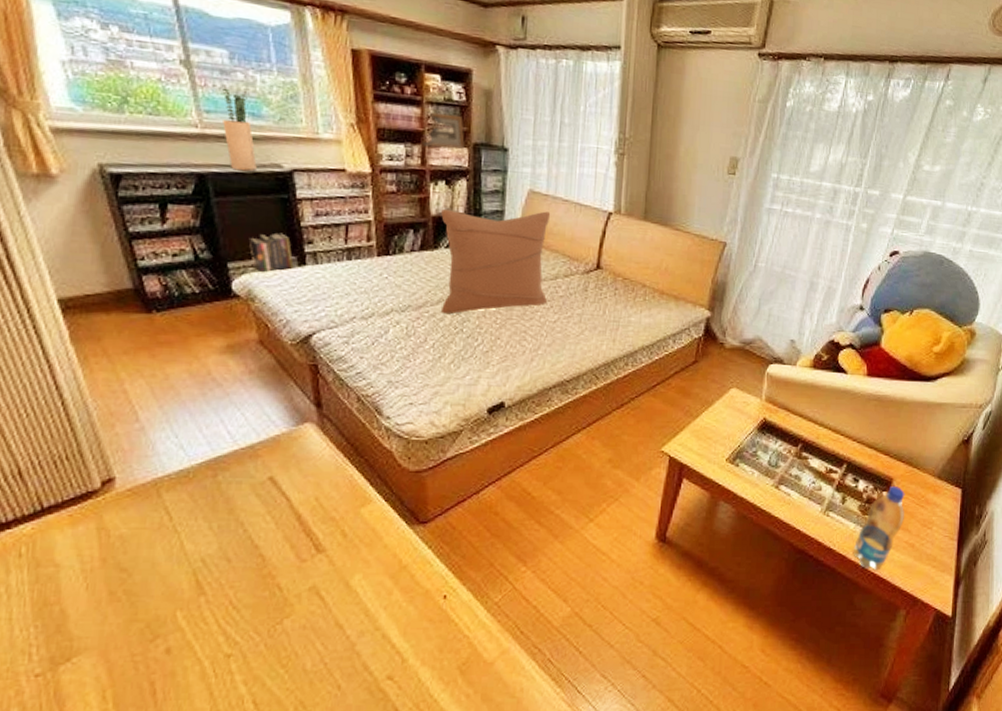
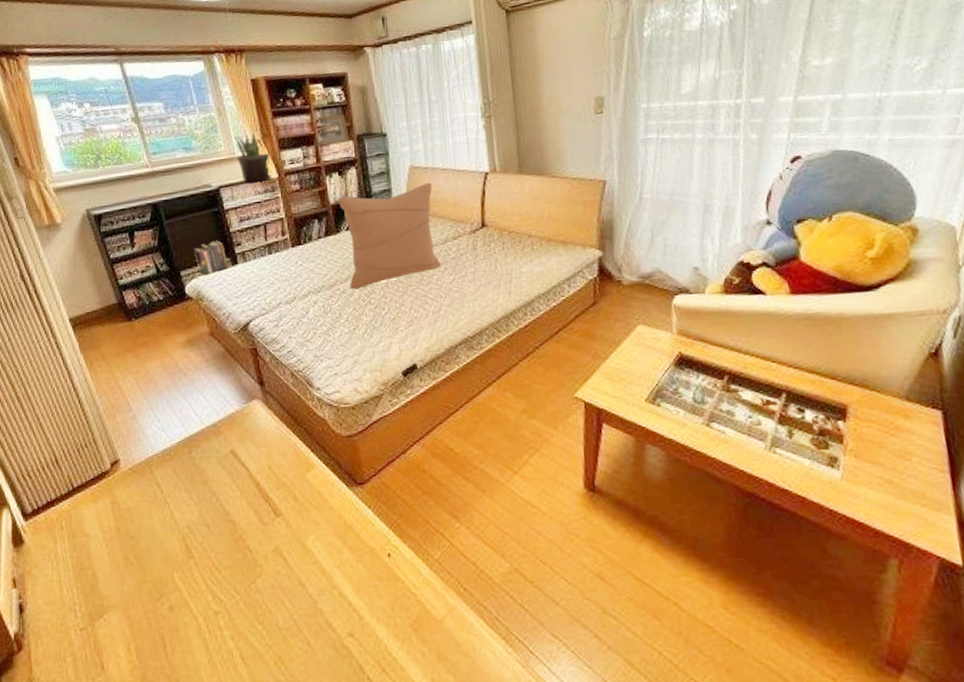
vase: present [222,84,257,172] -> none [162,130,193,196]
planter: none [321,112,363,175] -> present [235,132,271,184]
bottle: present [853,485,905,571] -> none [813,412,873,513]

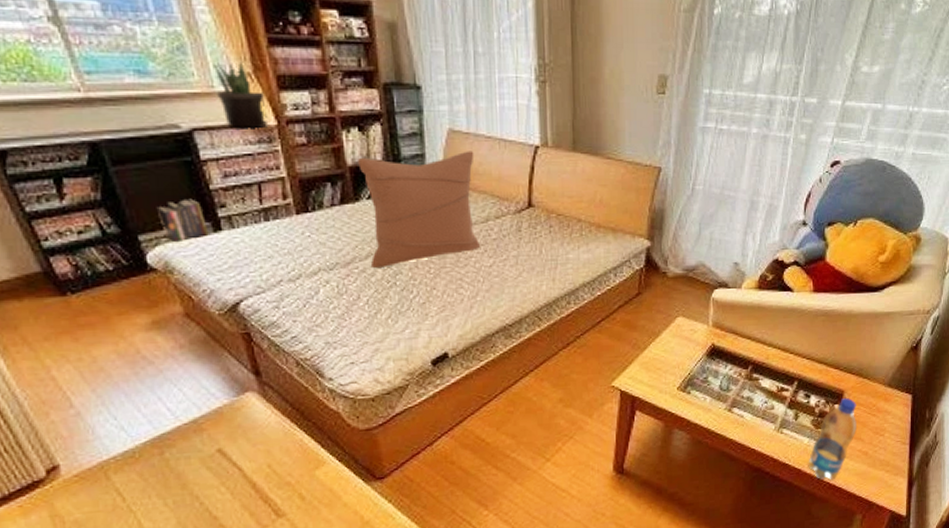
picture frame: present [315,114,350,147] -> none [327,52,374,92]
bottle: none [813,412,873,513] -> present [808,397,858,481]

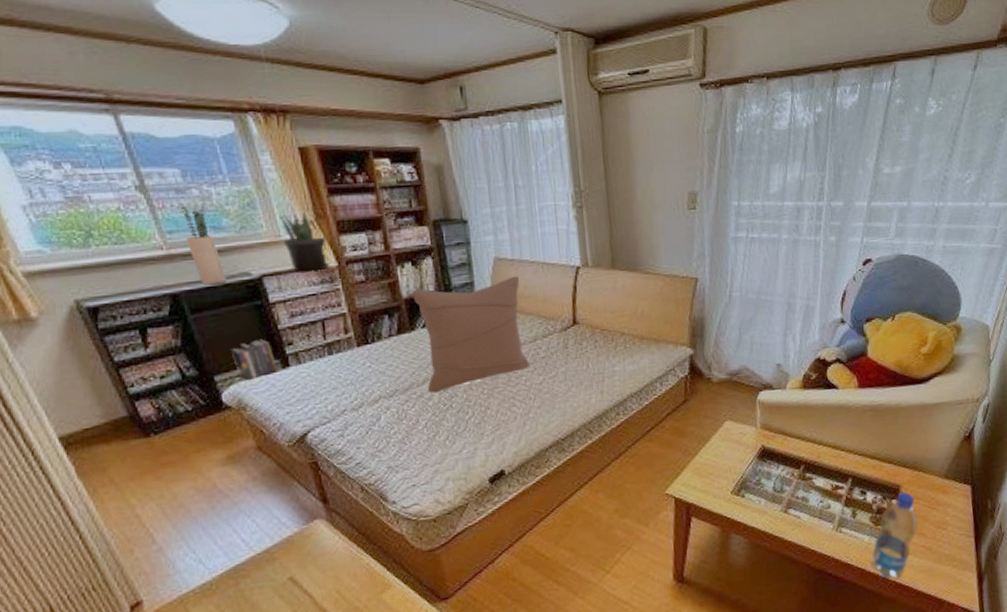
vase: none [100,40,152,135] -> present [180,203,227,285]

